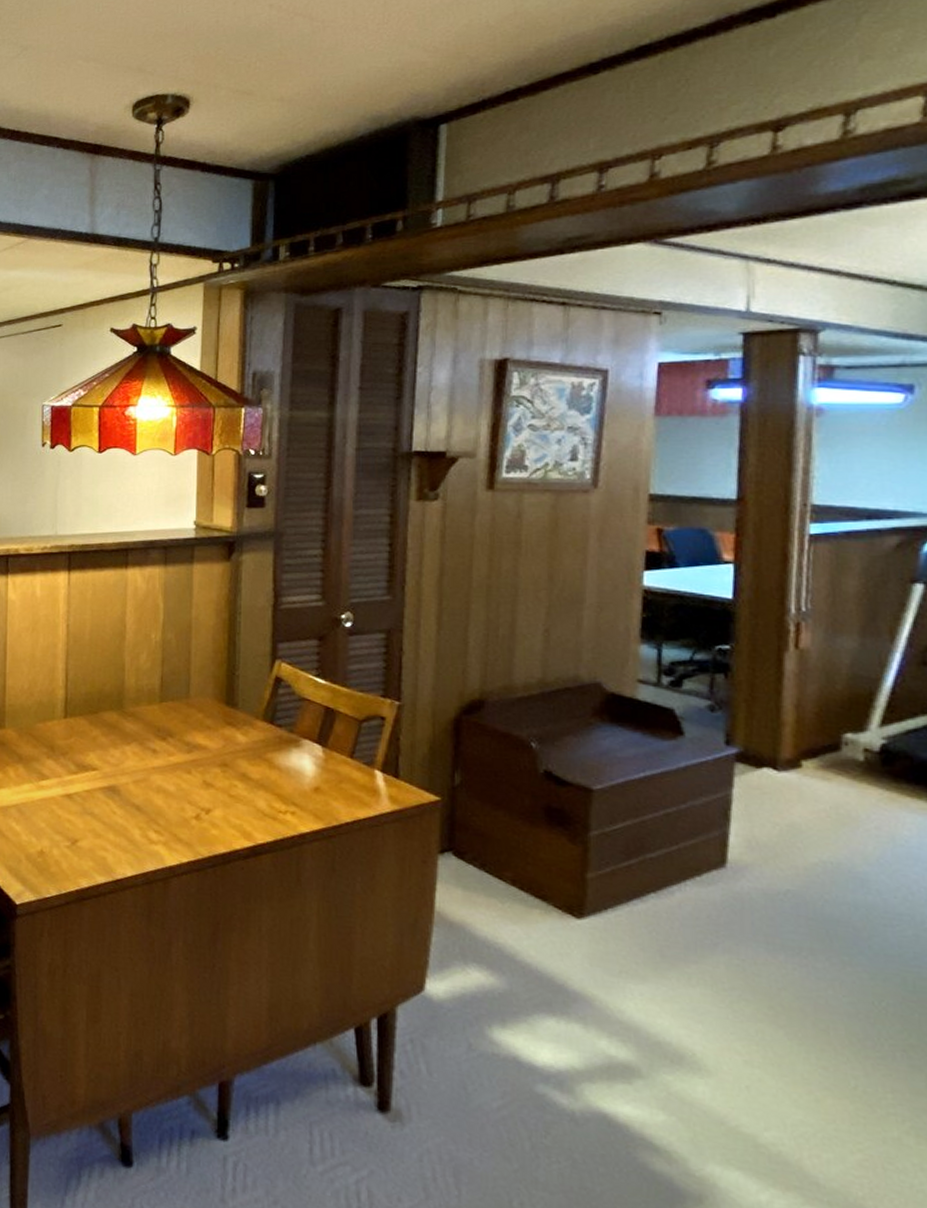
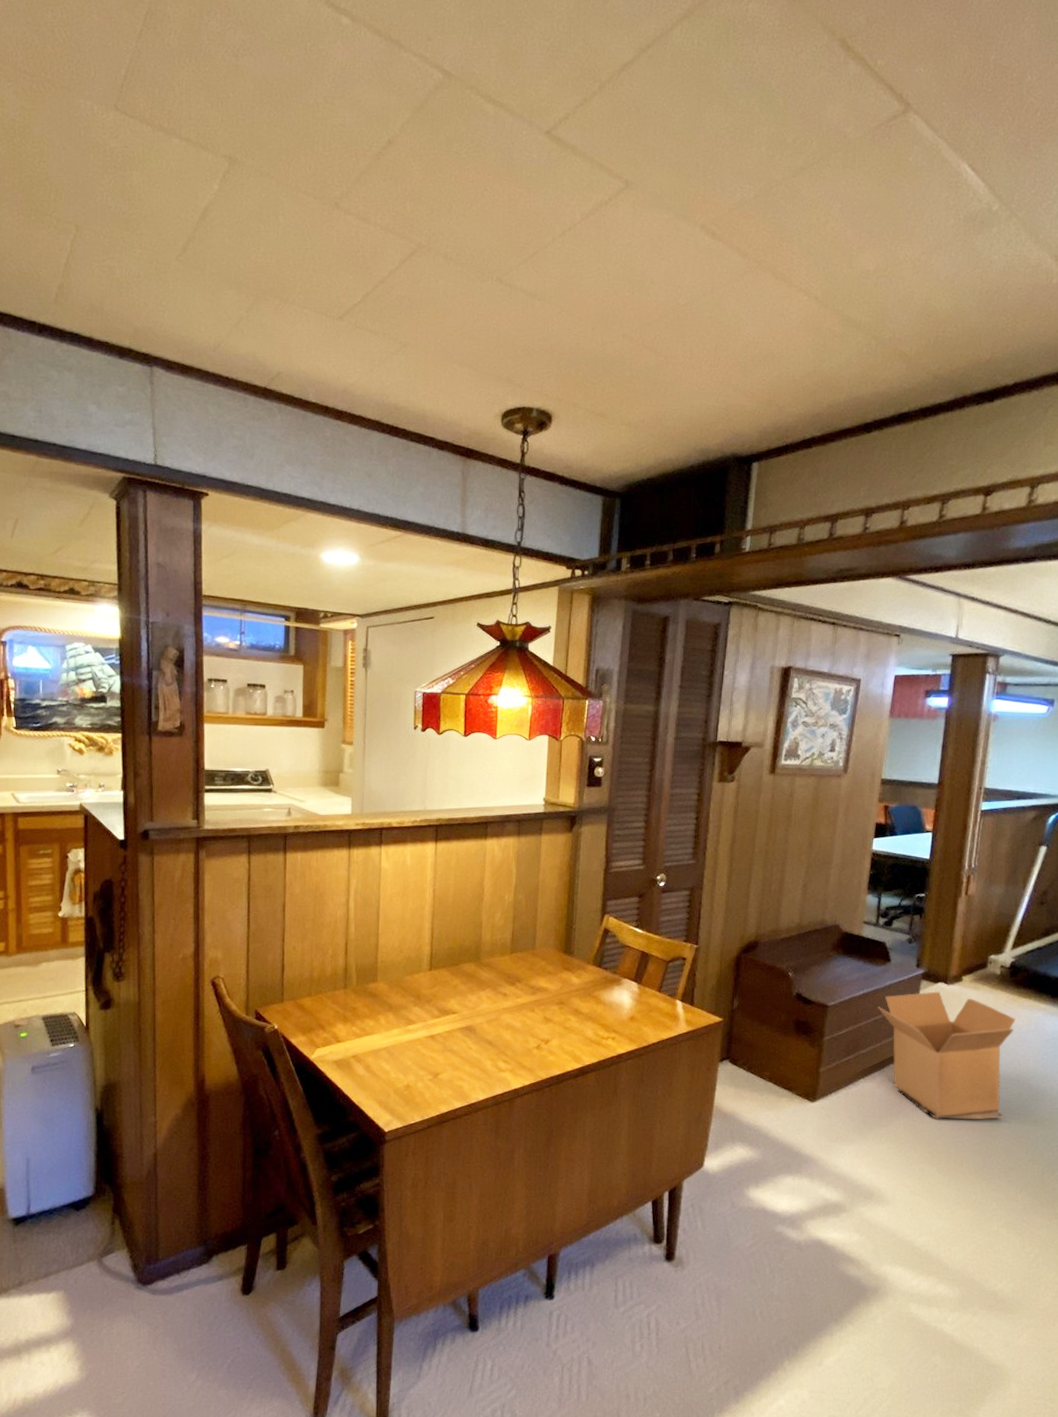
cardboard box: none [668,779,898,971] -> present [877,991,1016,1120]

